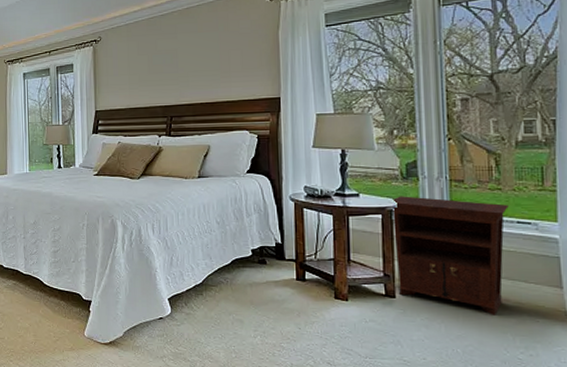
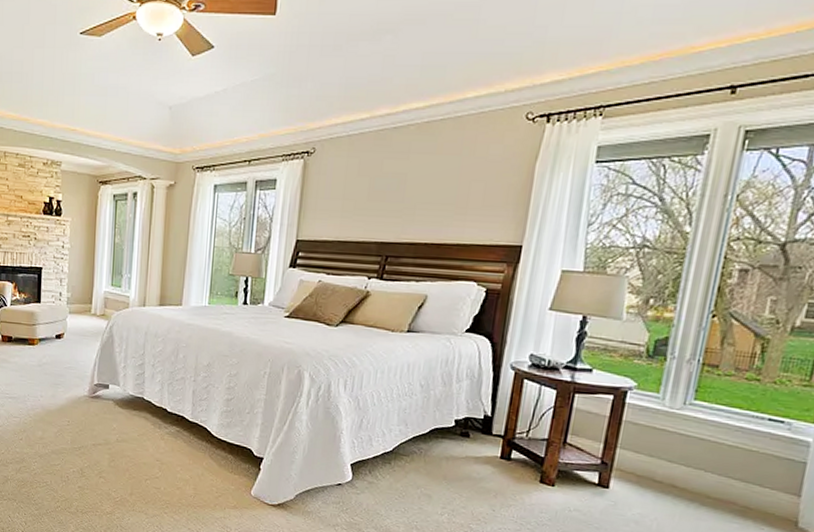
nightstand: present [391,196,509,316] -> none [614,376,764,518]

